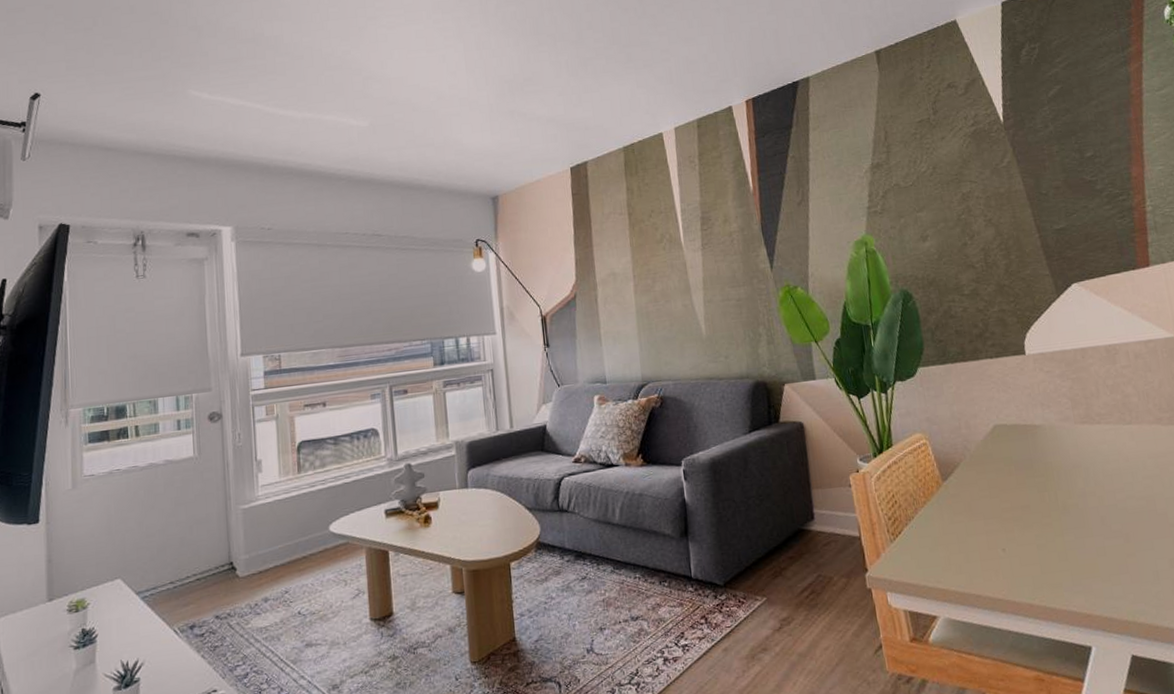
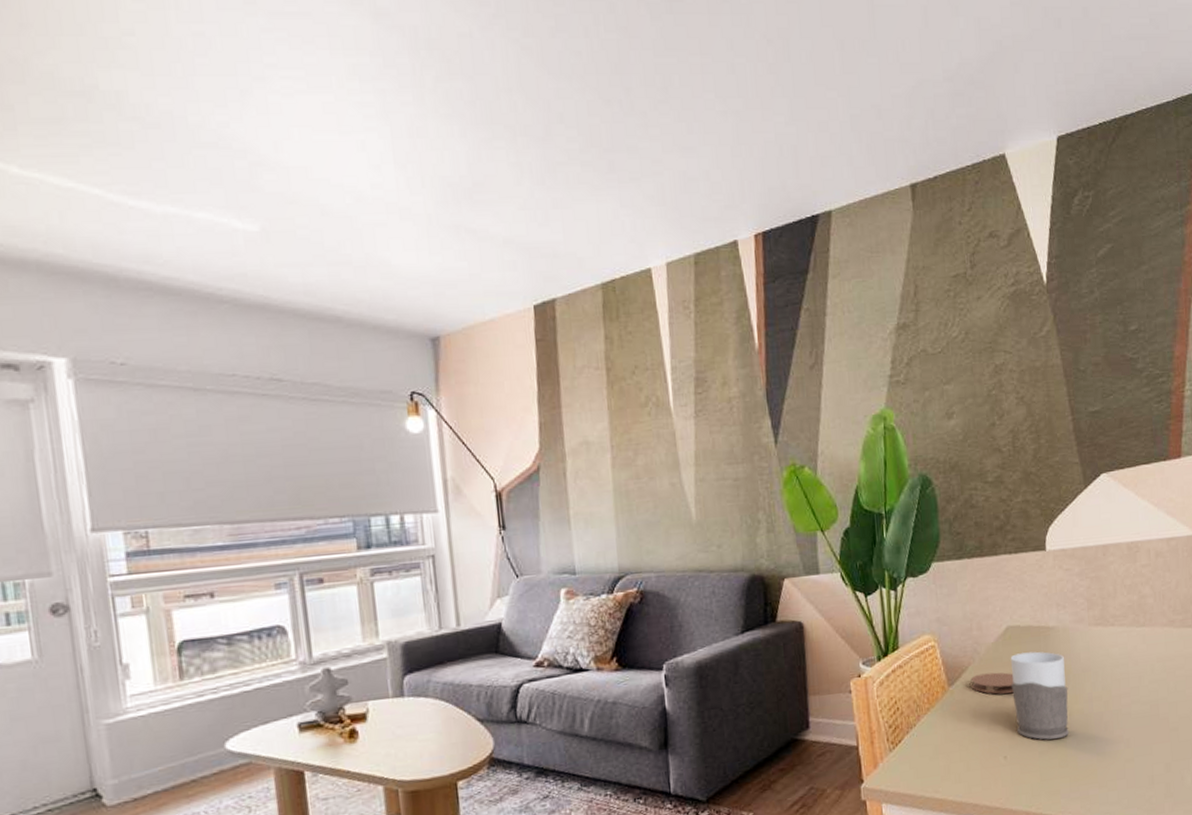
coaster: none [963,468,1006,489] -> present [970,672,1014,694]
mug: none [1000,448,1065,533] -> present [1010,651,1069,740]

